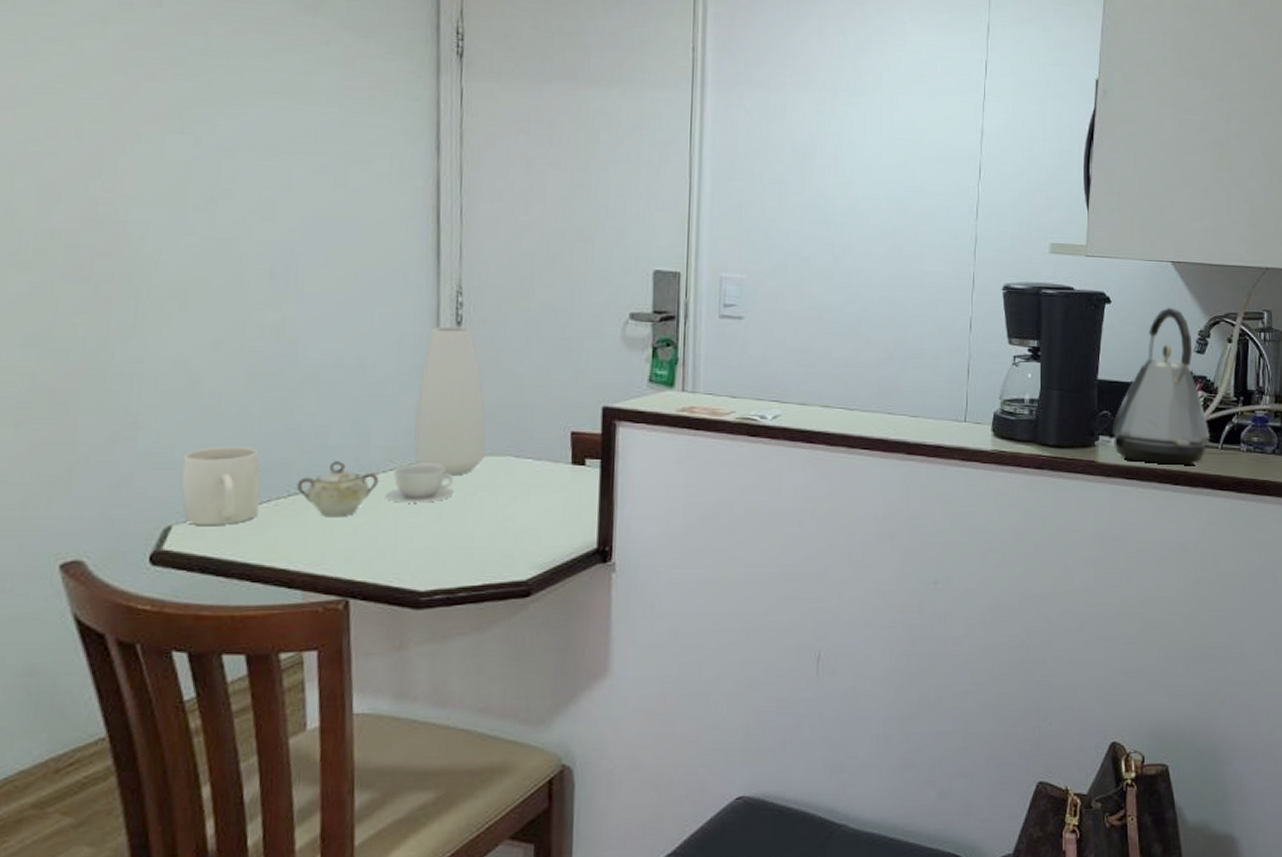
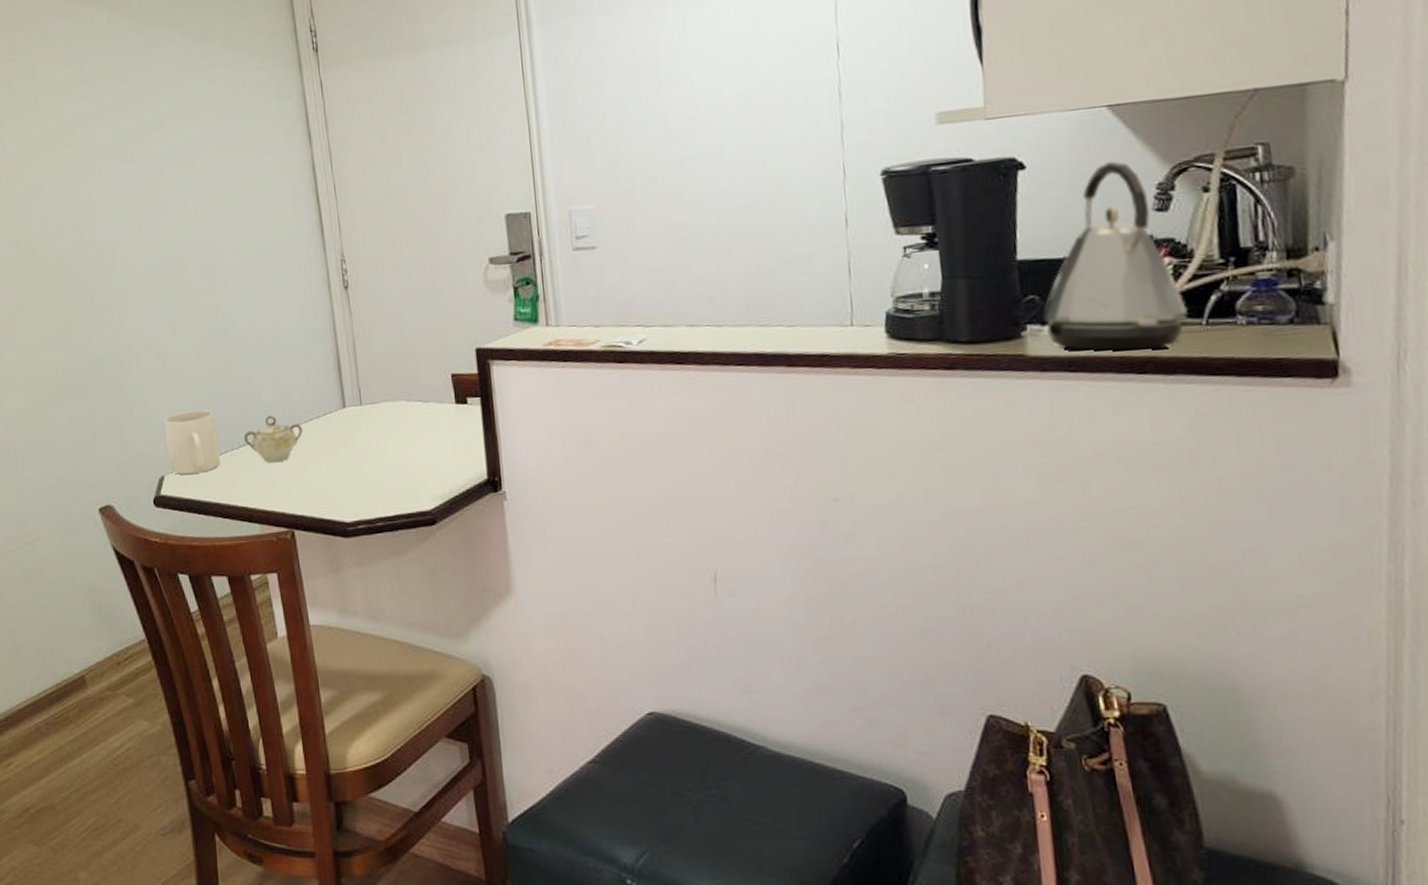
teacup: present [384,463,454,503] -> none [309,412,362,448]
vase: present [414,326,486,476] -> none [322,290,382,422]

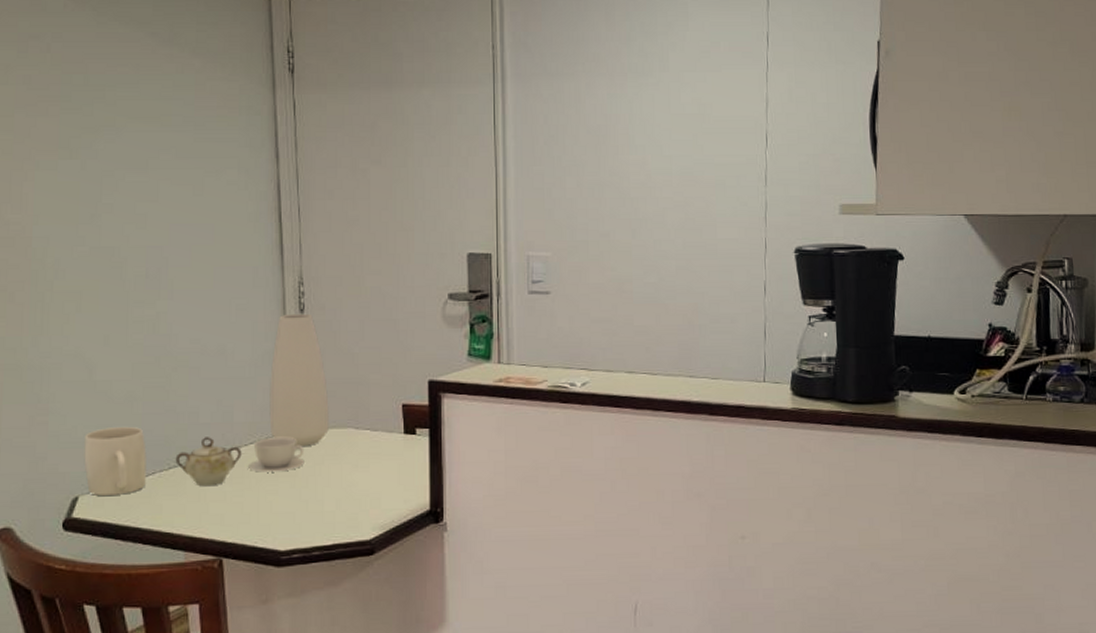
teacup: none [309,412,362,448] -> present [247,436,305,472]
vase: none [322,290,382,422] -> present [269,313,329,447]
kettle: present [1042,160,1188,352] -> none [910,260,1013,417]

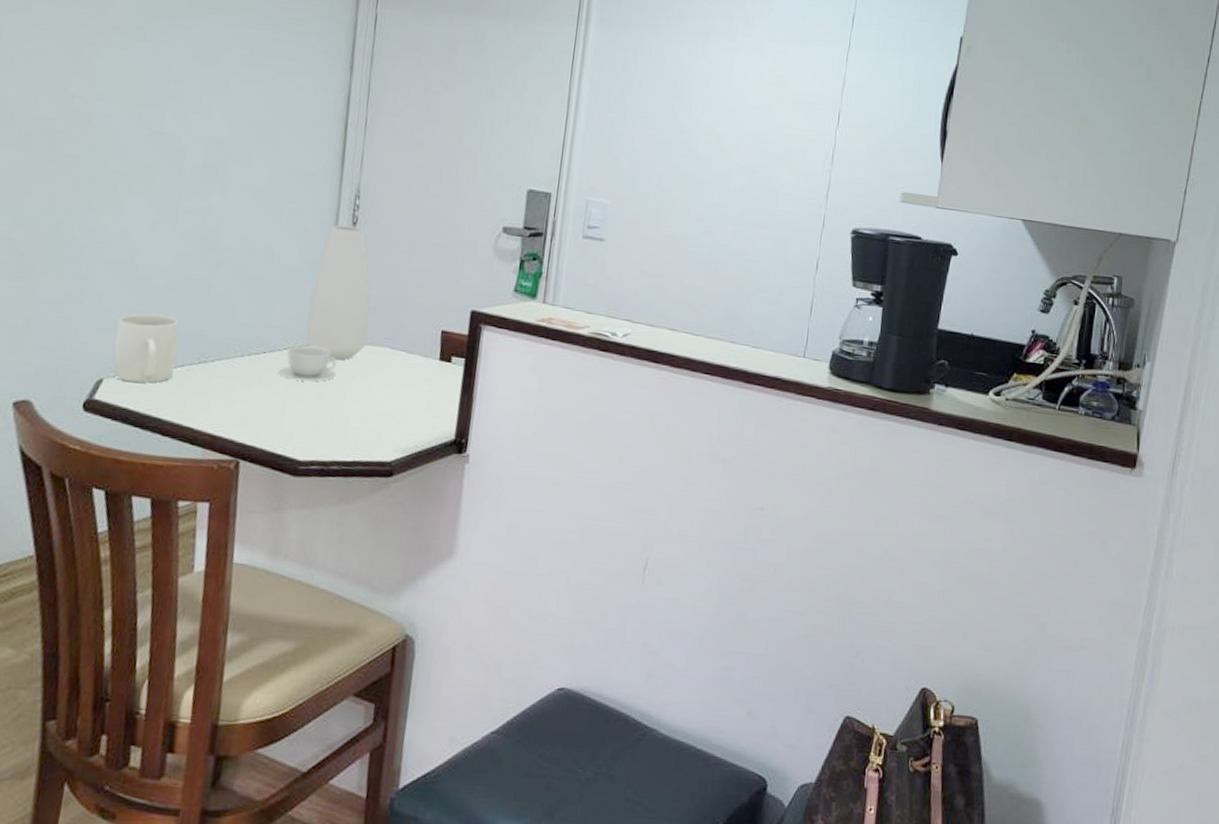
sugar bowl: present [175,437,242,487] -> none [206,336,274,386]

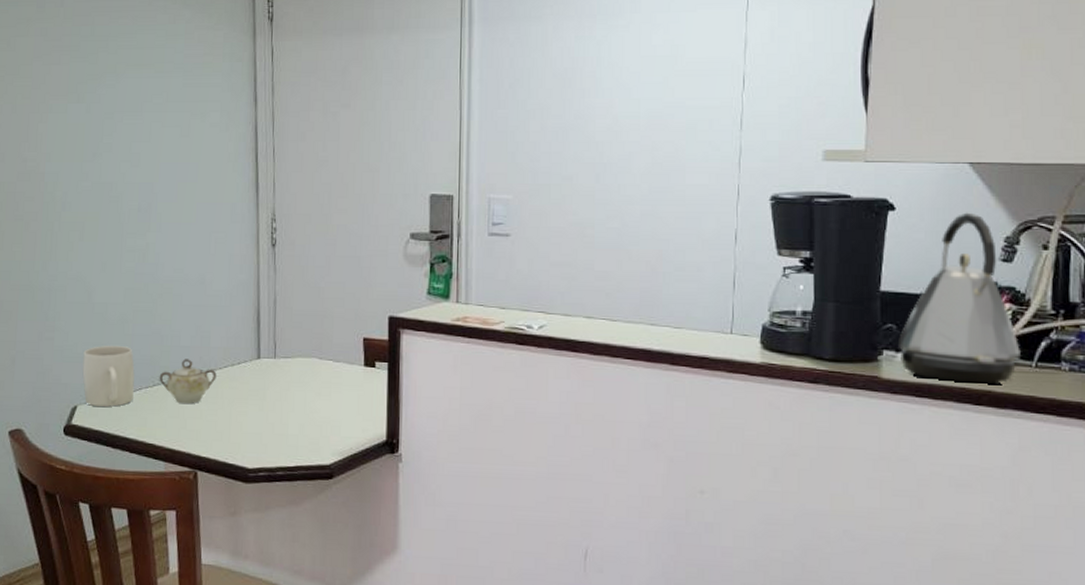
sugar bowl: none [206,336,274,386] -> present [159,359,217,404]
teacup: present [278,345,338,381] -> none [221,362,272,395]
vase: present [306,225,370,360] -> none [242,248,296,373]
kettle: none [947,264,1048,423] -> present [897,212,1021,384]

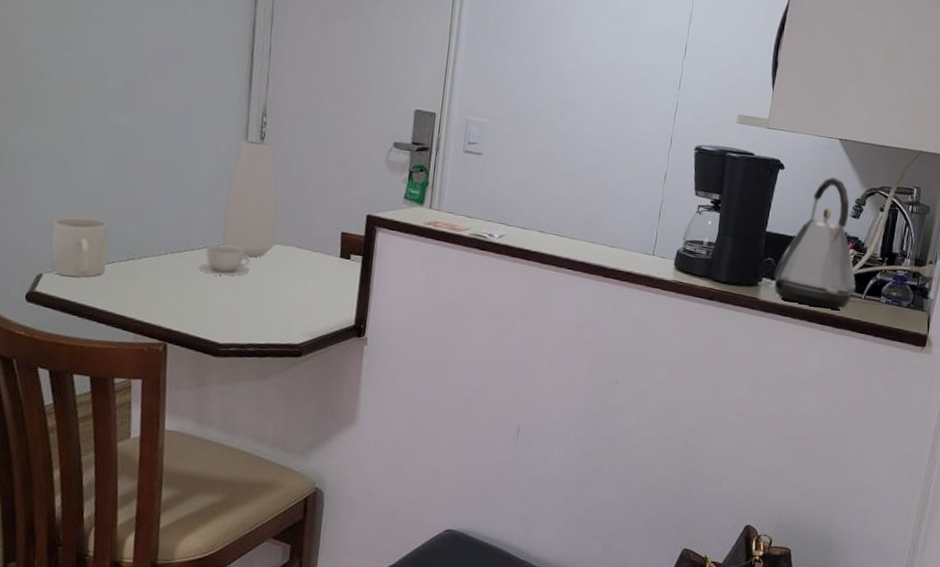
sugar bowl: present [159,359,217,404] -> none [134,237,195,280]
teacup: none [221,362,272,395] -> present [198,245,251,276]
vase: none [242,248,296,373] -> present [222,139,277,257]

